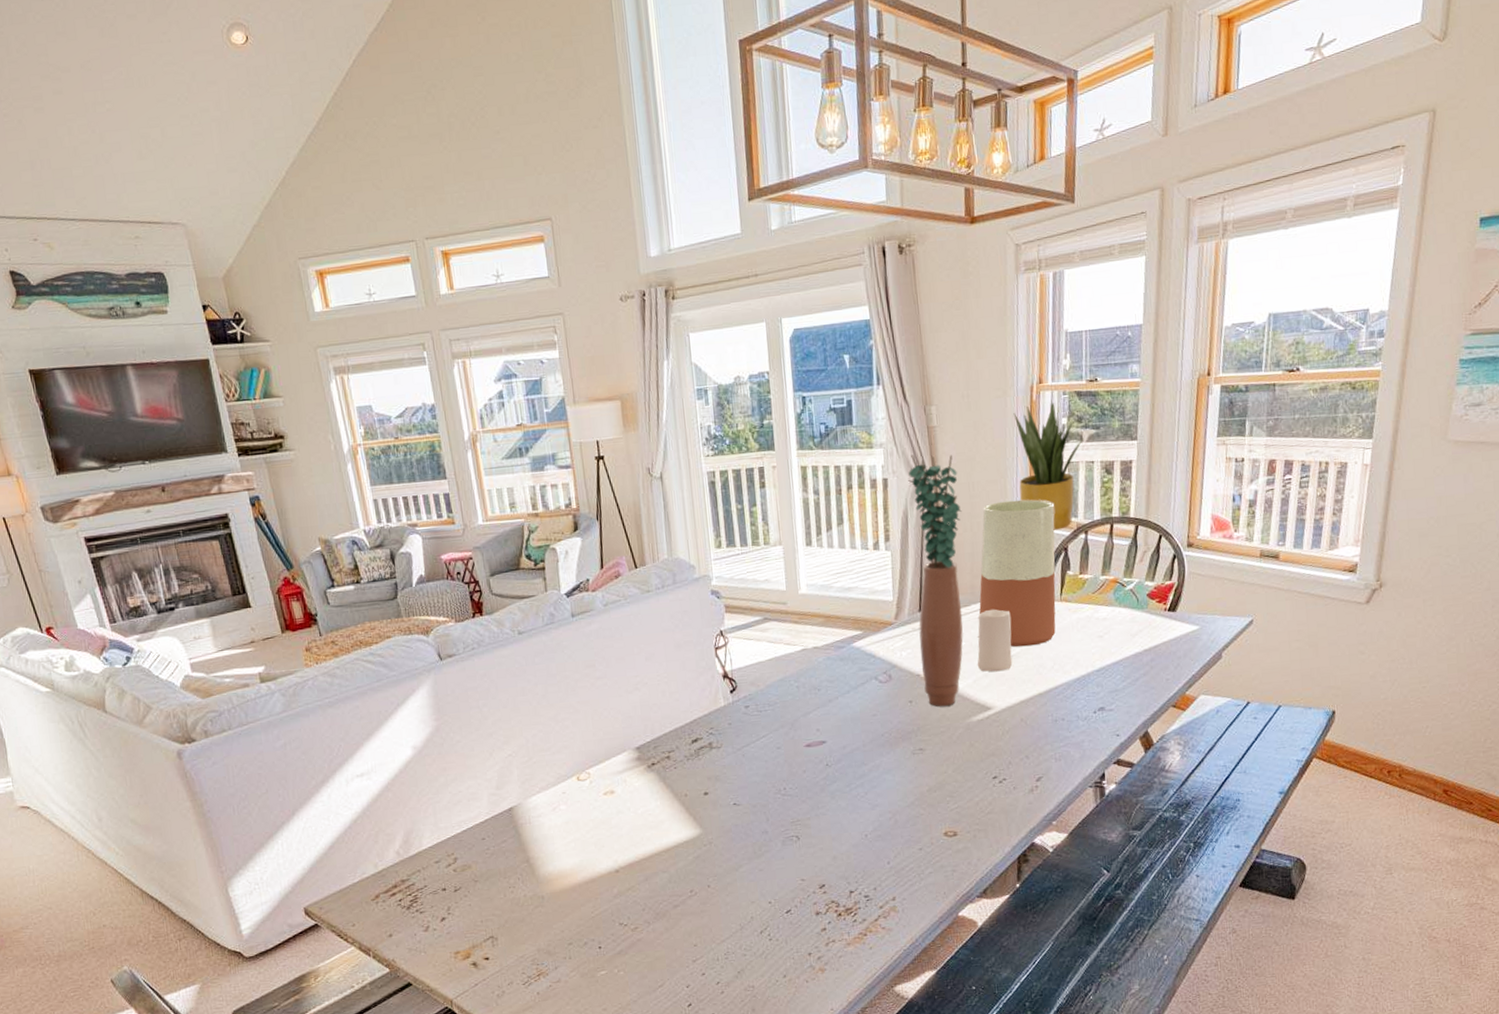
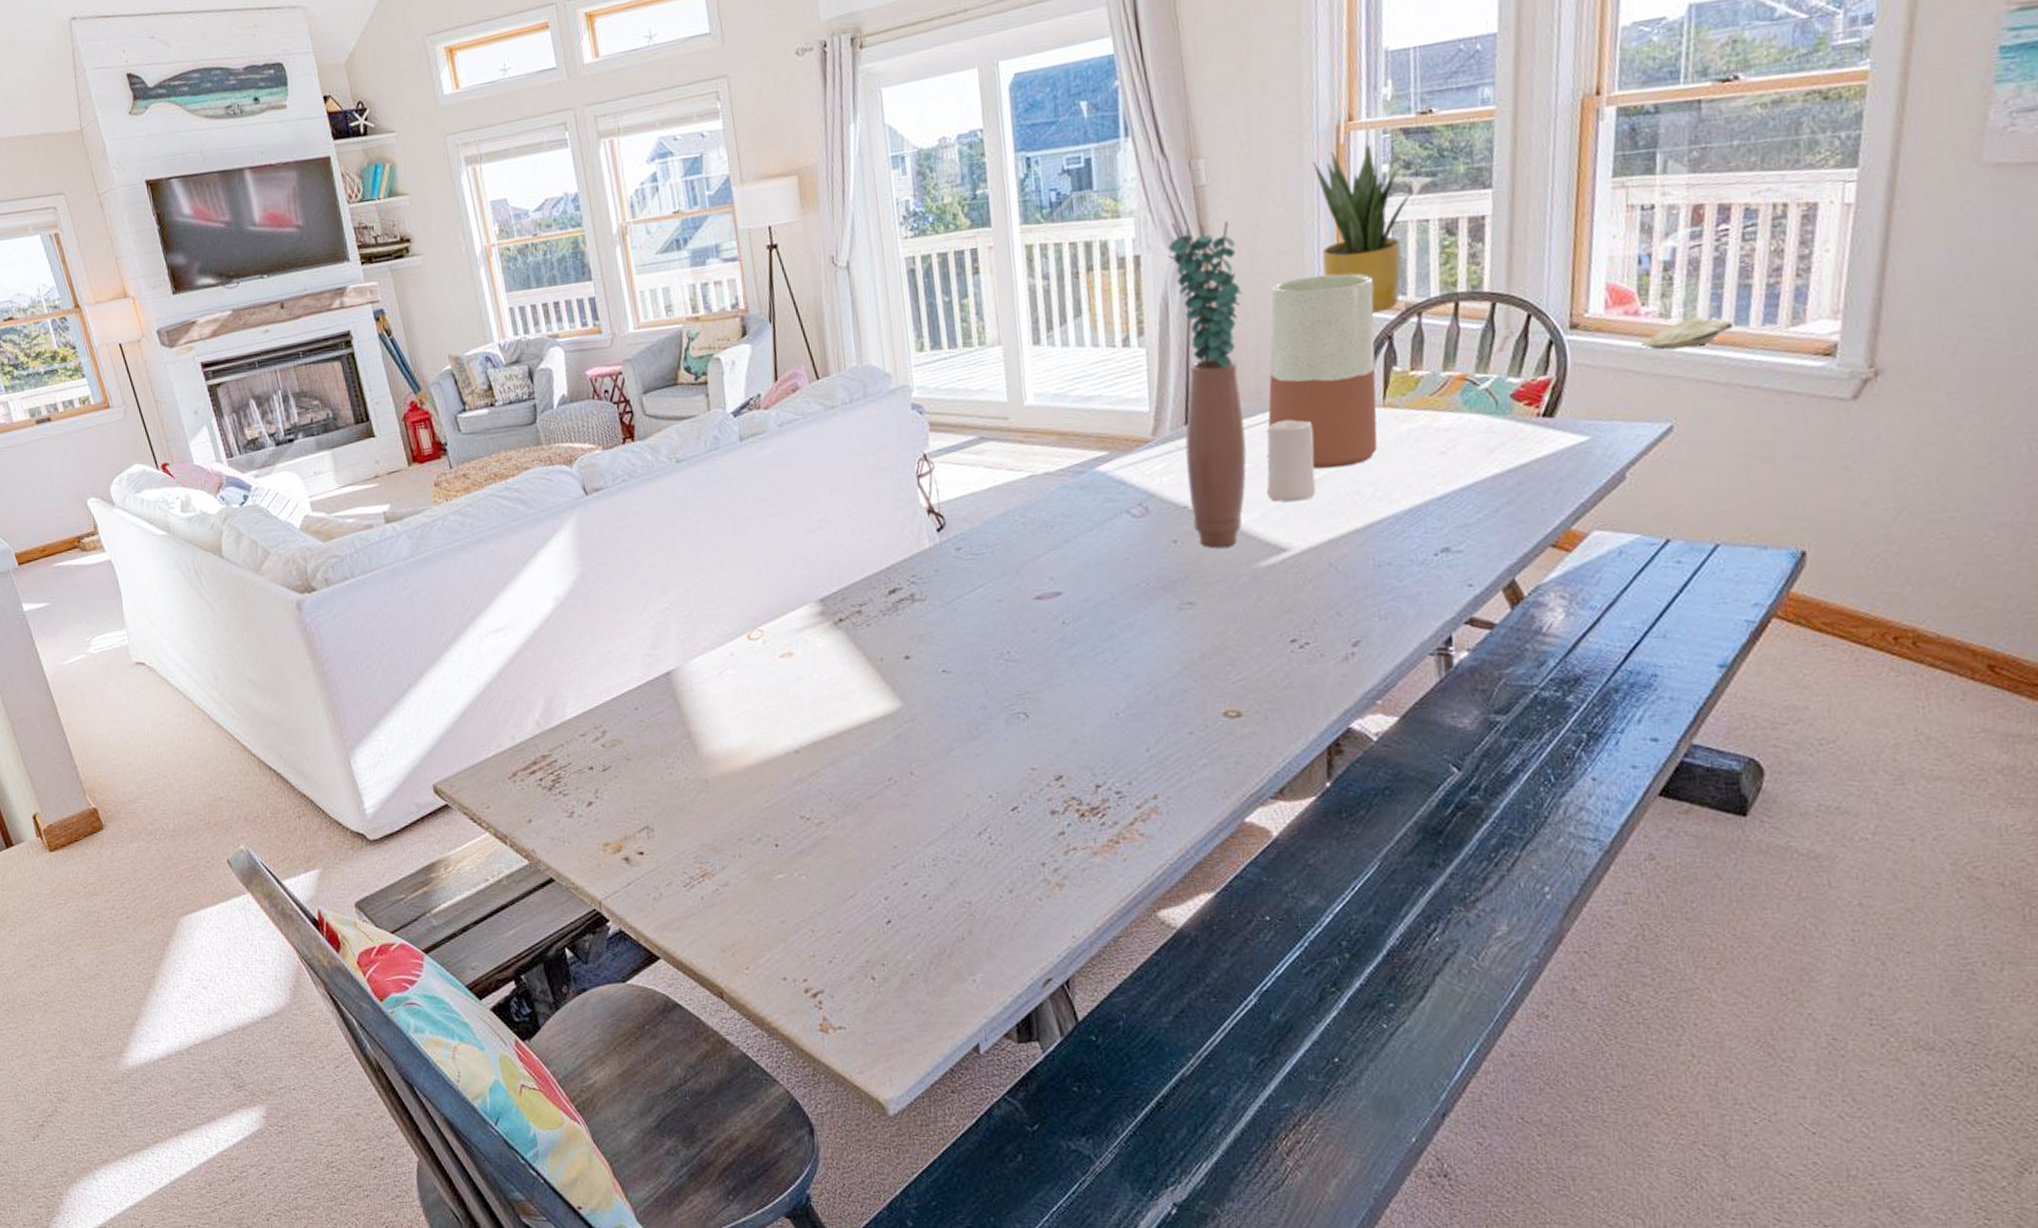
seashell: none [1234,541,1292,565] -> present [1641,317,1733,351]

